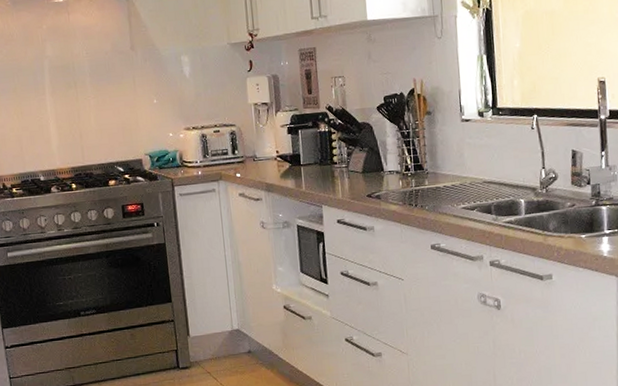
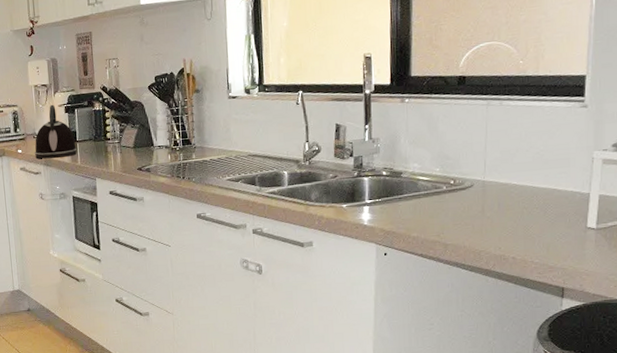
kettle: none [255,124,302,185] -> present [35,104,78,160]

